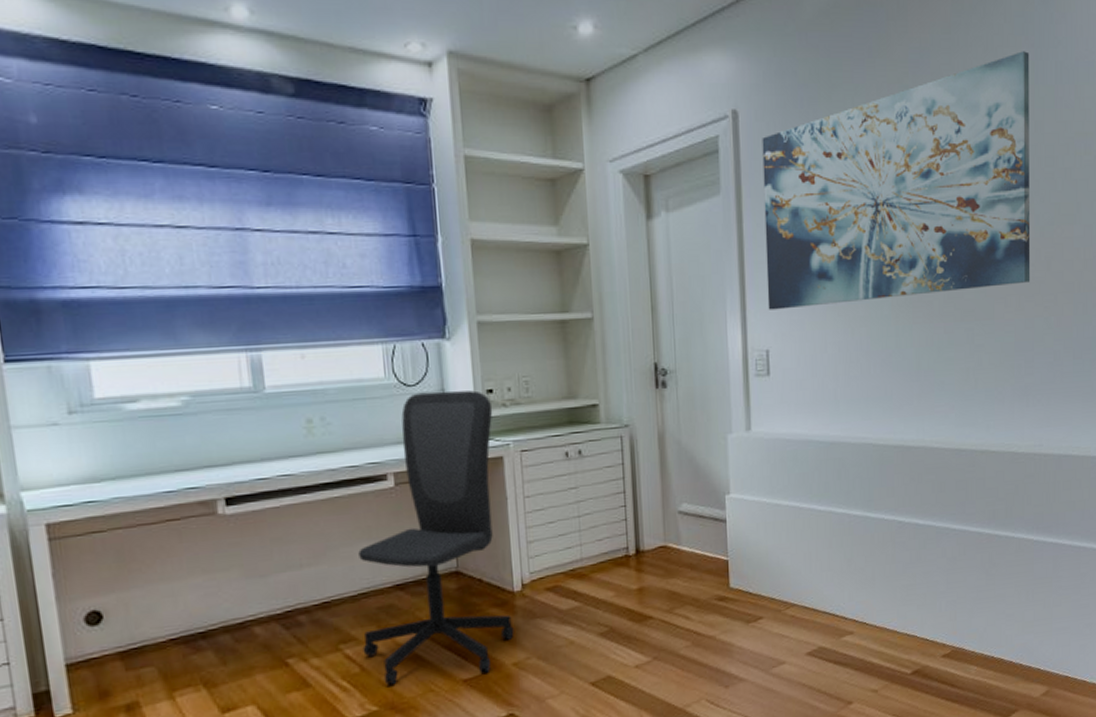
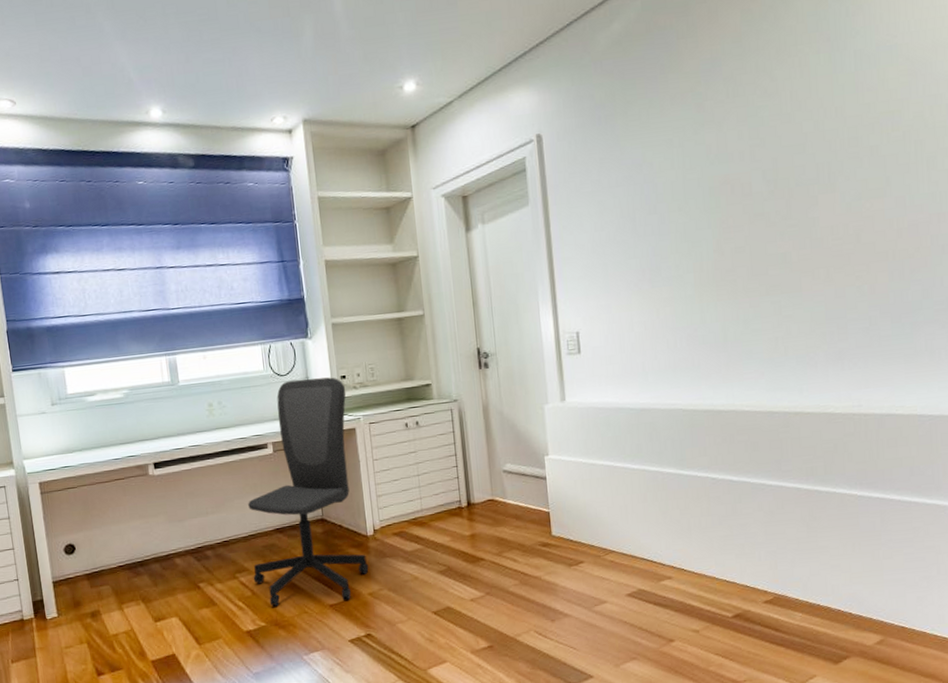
wall art: present [762,51,1031,310] -> none [564,45,839,298]

